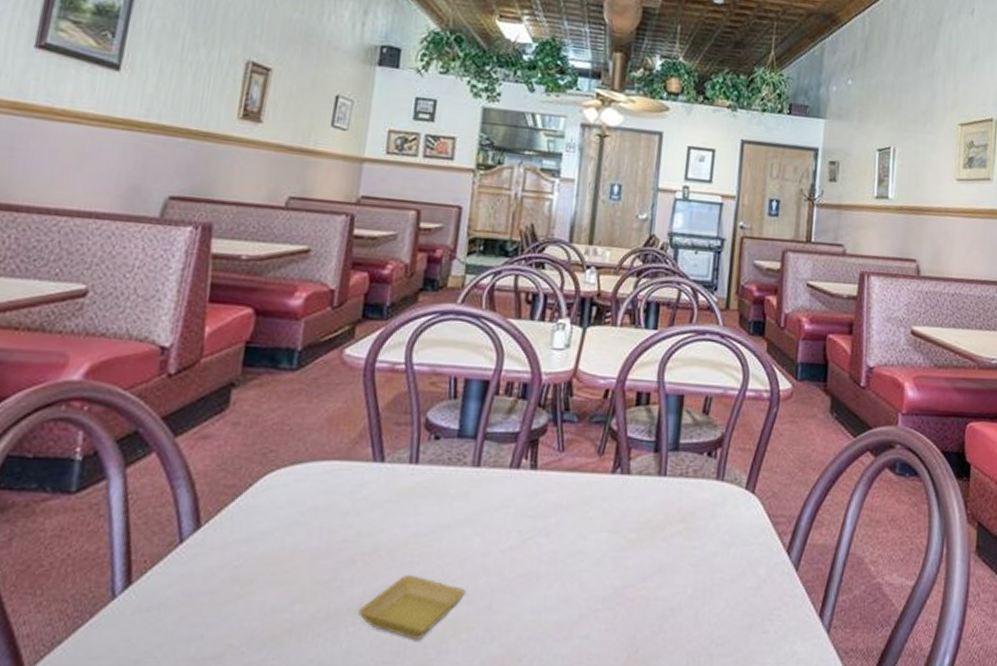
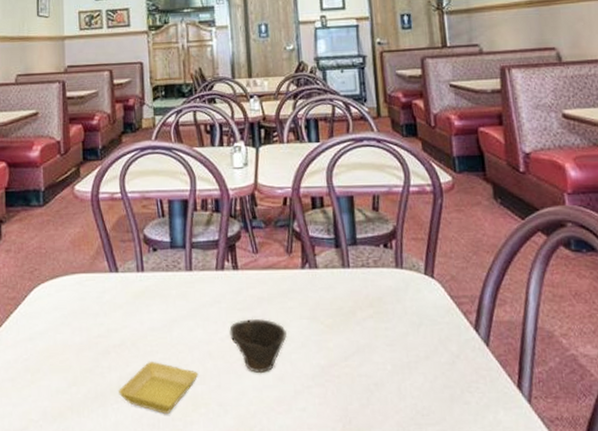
cup: none [513,528,582,594] -> present [229,318,287,374]

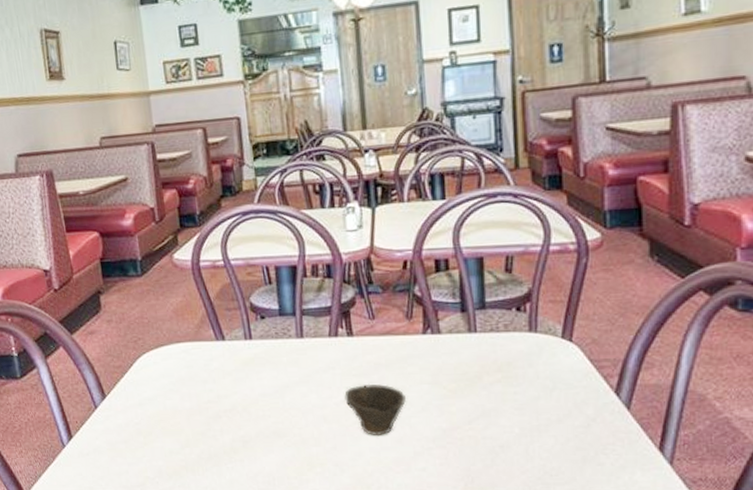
saucer: present [119,361,199,415] -> none [232,424,313,474]

